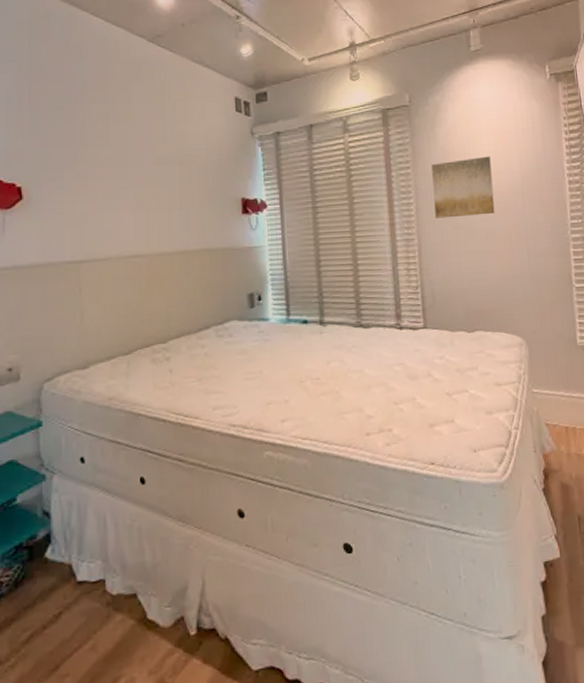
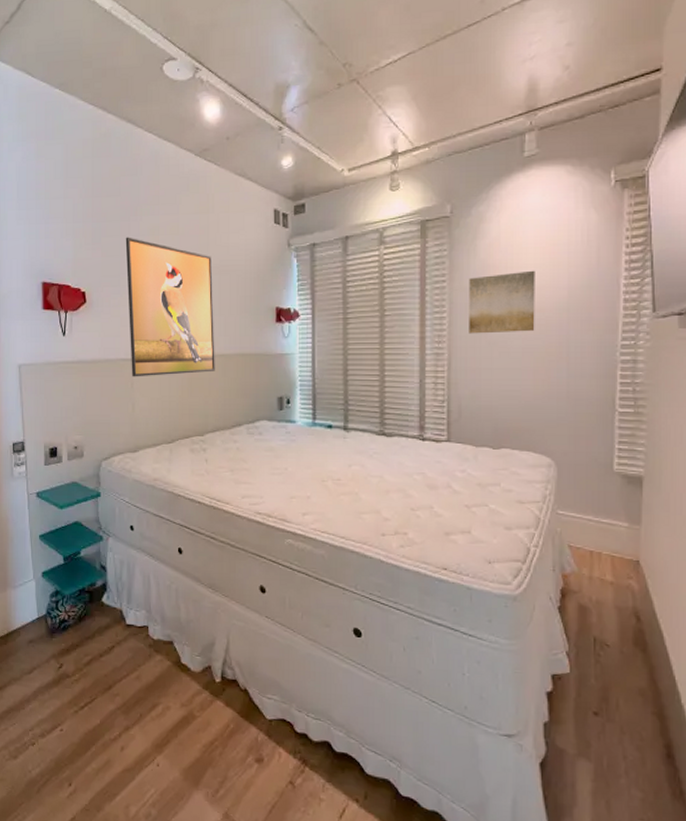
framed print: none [69,126,177,282] -> present [125,237,215,377]

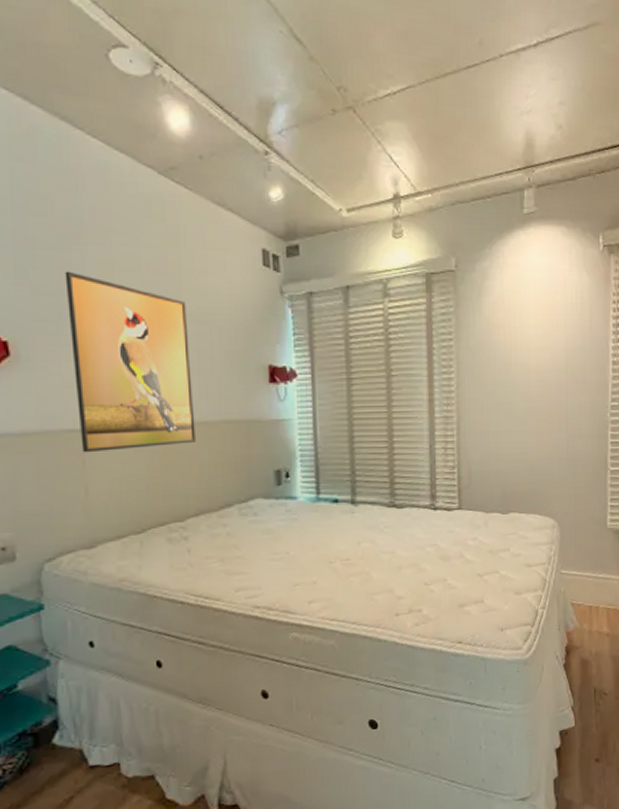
wall art: present [469,270,535,334] -> none [475,331,537,396]

